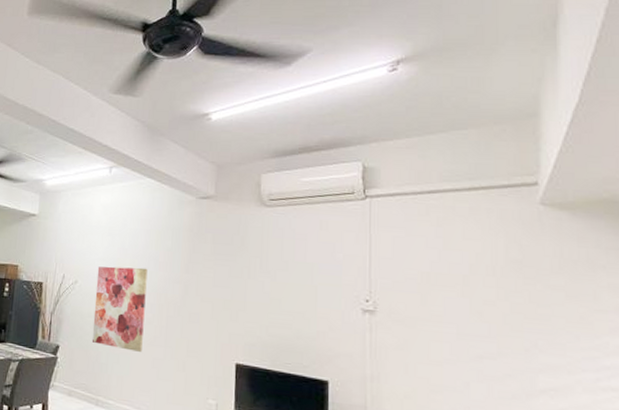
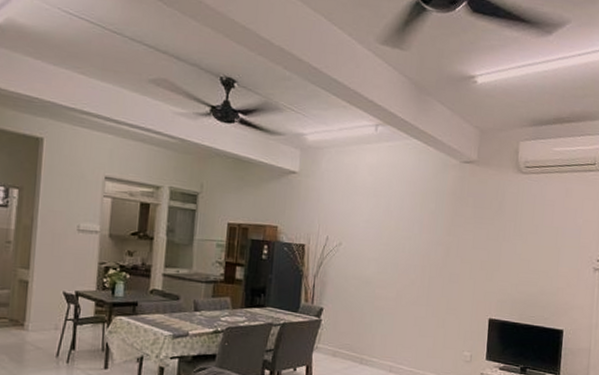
wall art: present [91,266,148,352] -> none [356,228,412,311]

